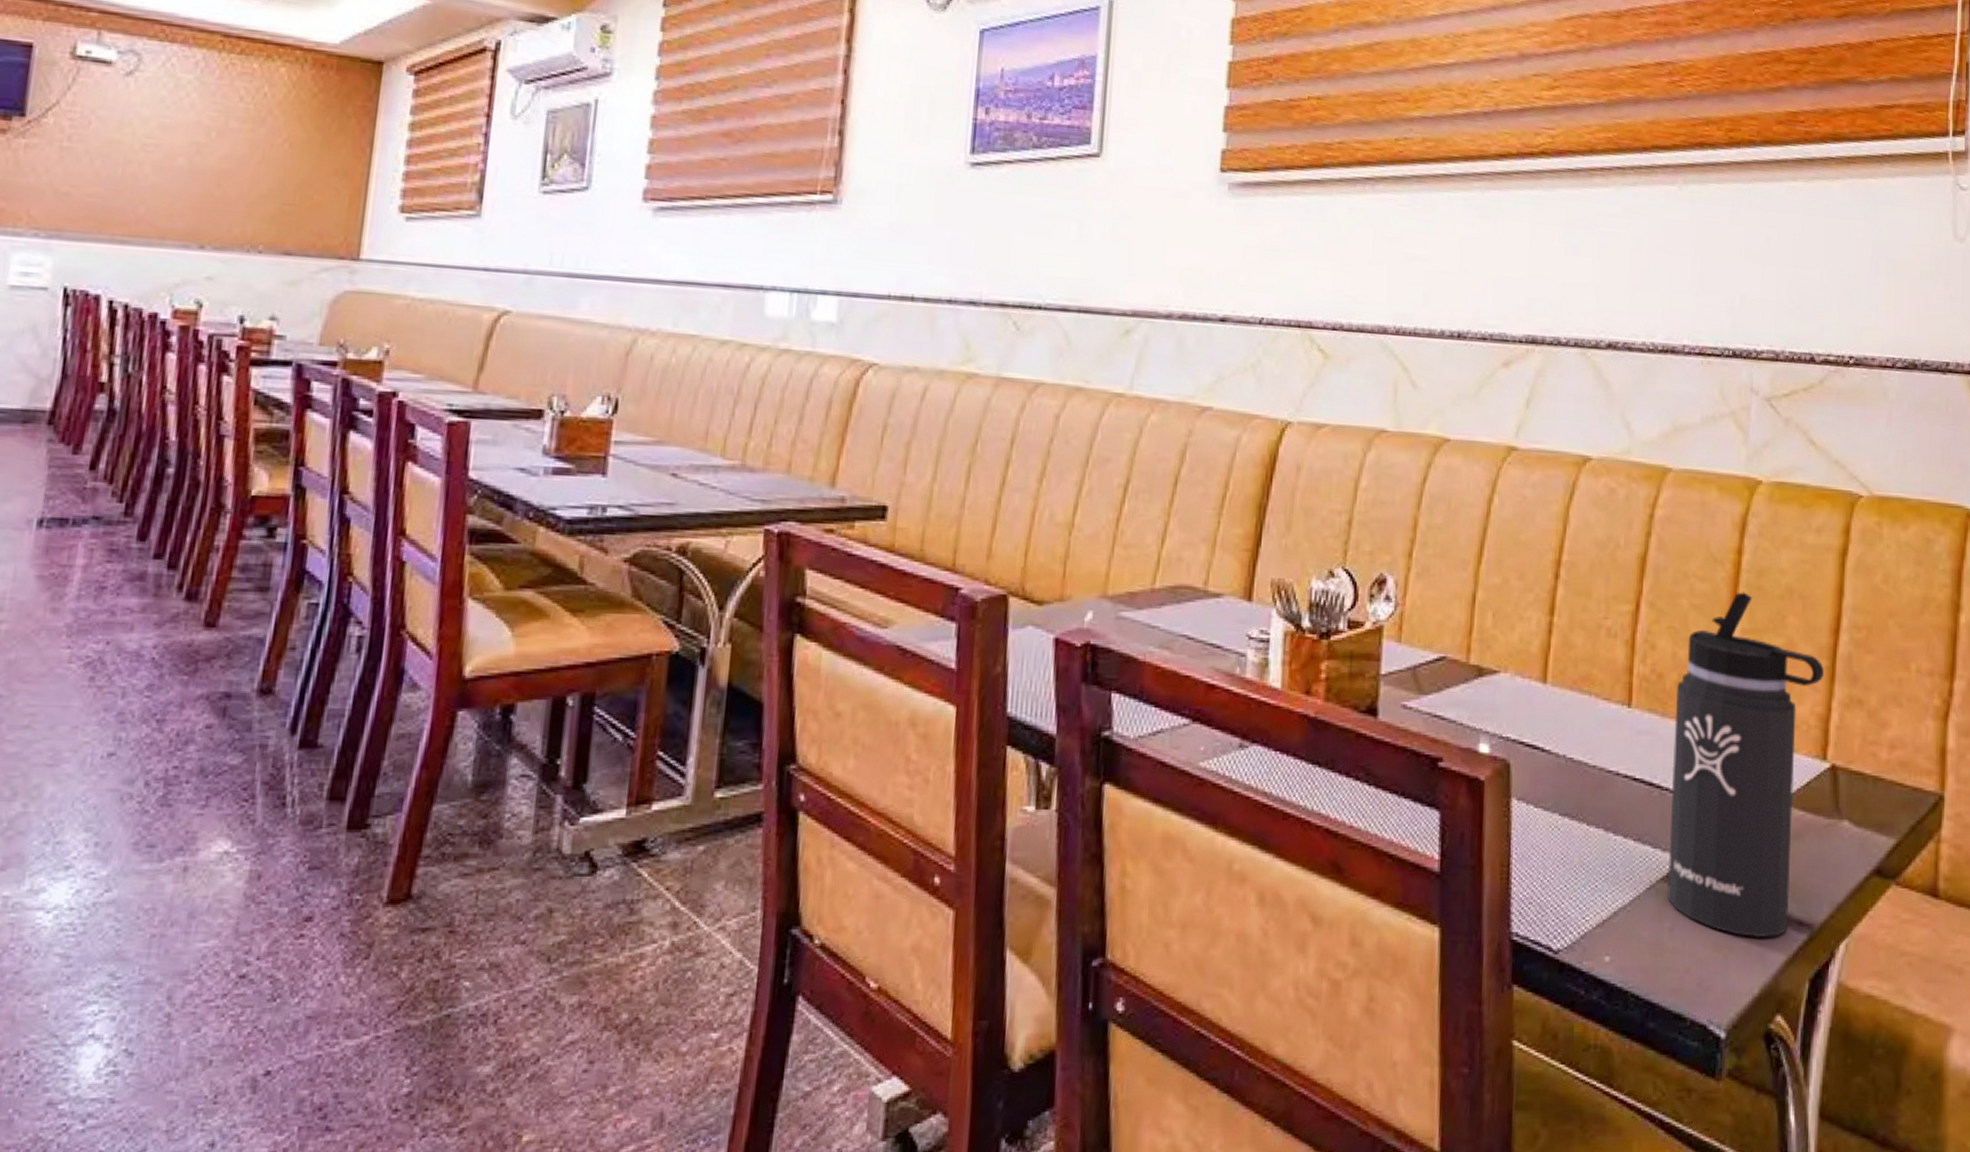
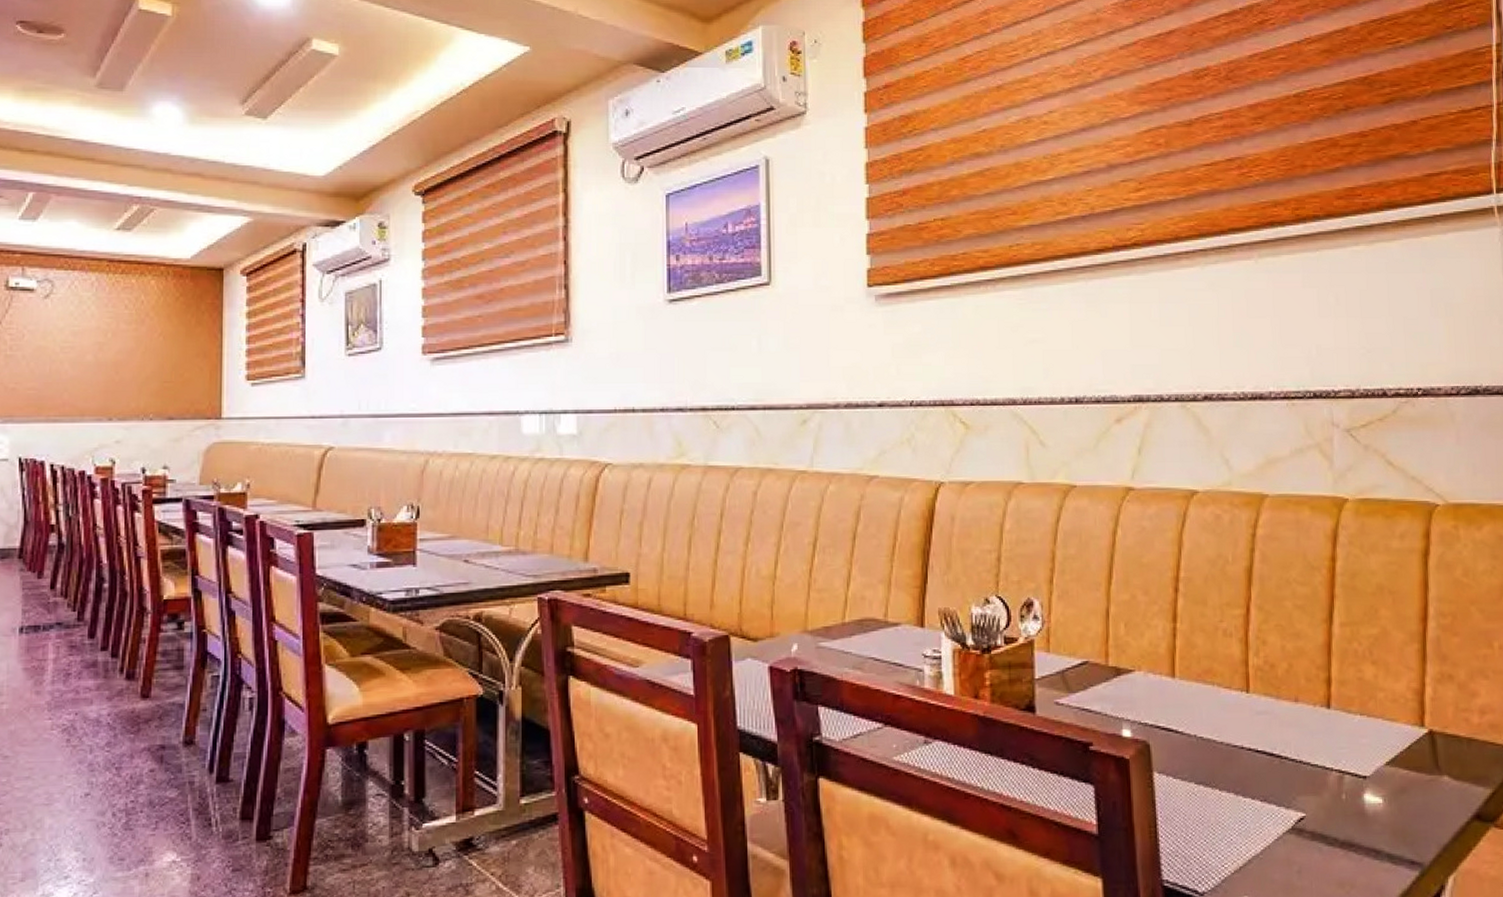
thermos bottle: present [1666,592,1824,939] -> none [1287,592,1416,876]

